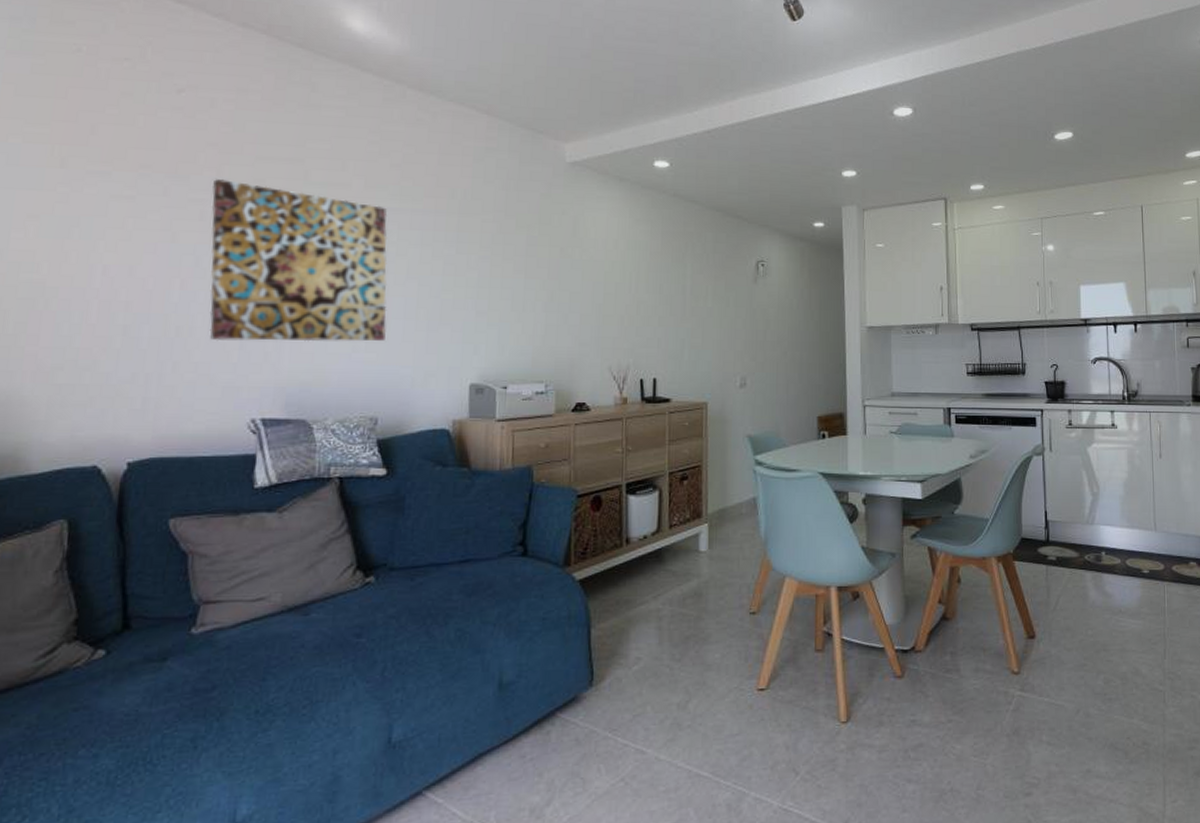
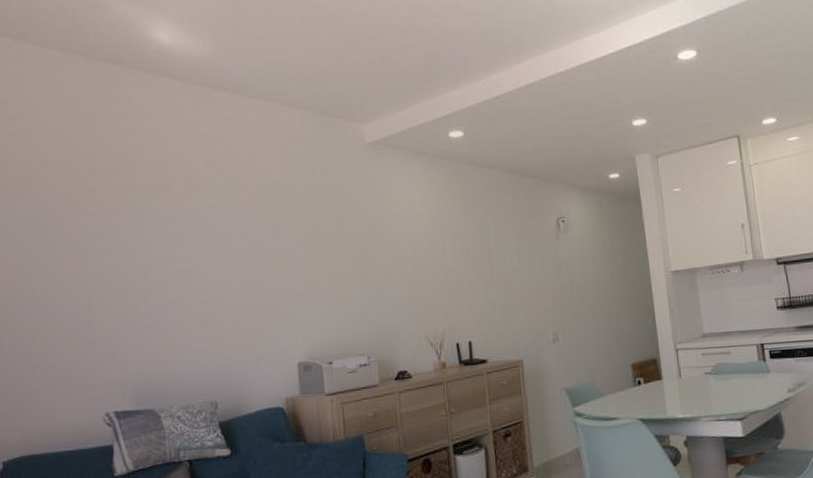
wall art: present [209,179,388,342] -> none [51,194,217,344]

